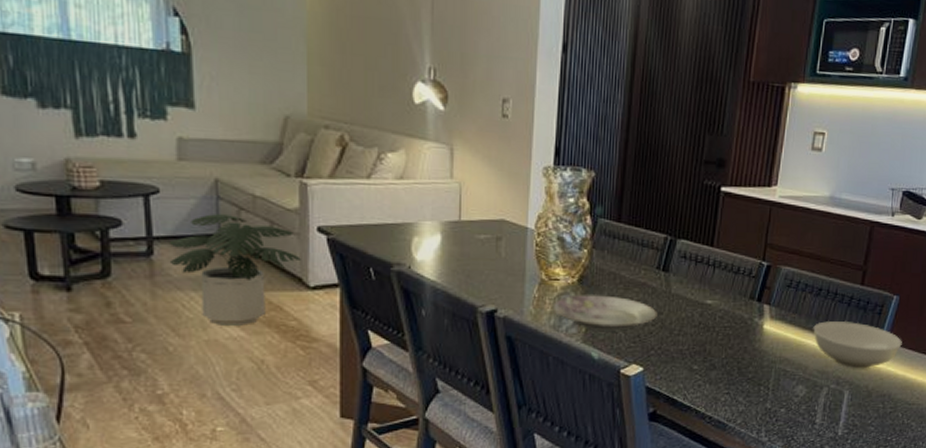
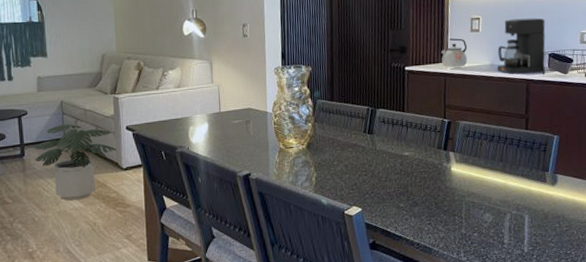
plate: present [552,294,658,331] -> none [290,155,368,183]
kettle: none [768,156,805,196] -> present [441,38,468,68]
bowl: present [813,320,902,369] -> none [491,158,567,197]
coffee maker: none [837,139,905,215] -> present [497,18,546,75]

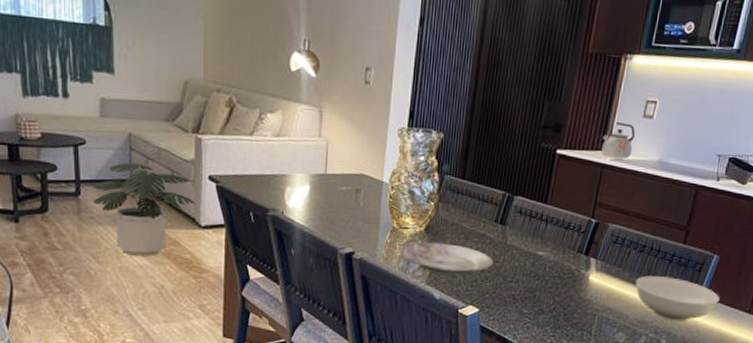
plate: none [290,155,368,183] -> present [401,242,494,276]
bowl: none [491,158,567,197] -> present [635,276,720,321]
coffee maker: present [497,18,546,75] -> none [664,108,734,180]

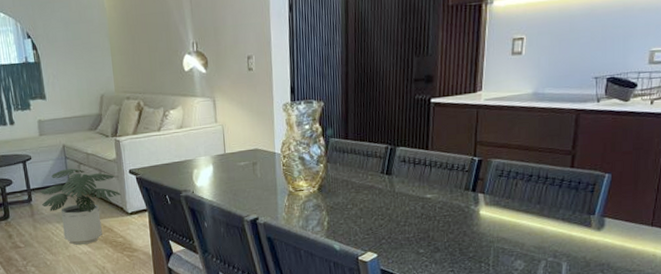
plate: present [401,242,494,276] -> none [300,198,385,227]
kettle: present [600,122,636,160] -> none [473,63,507,99]
bowl: present [635,276,720,321] -> none [527,200,618,243]

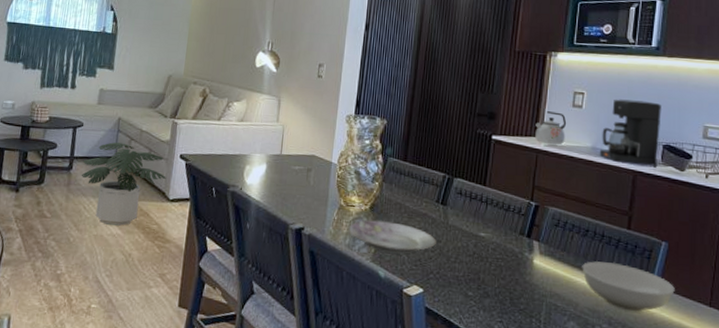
plate: none [300,198,385,227] -> present [348,220,436,254]
kettle: none [473,63,507,99] -> present [534,111,567,145]
bowl: none [527,200,618,243] -> present [582,261,675,312]
coffee maker: none [541,35,605,105] -> present [599,99,661,166]

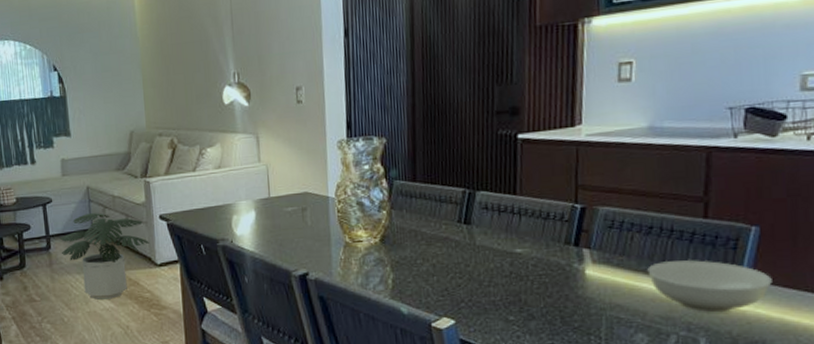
plate: present [348,220,436,254] -> none [358,252,464,287]
kettle: present [534,111,567,145] -> none [571,92,613,134]
coffee maker: present [599,99,661,166] -> none [658,57,740,141]

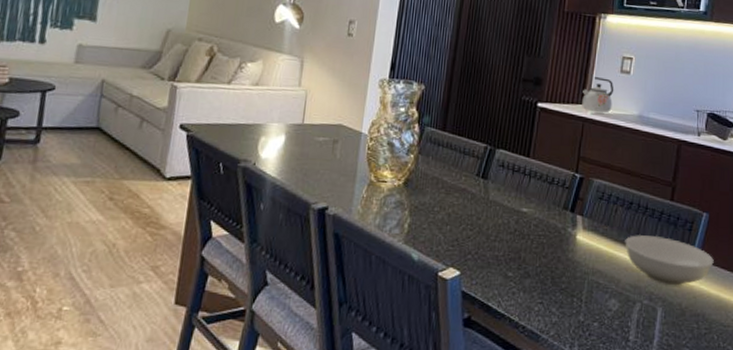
potted plant: present [60,213,149,300] -> none [51,109,162,211]
kettle: none [571,92,613,134] -> present [581,77,614,114]

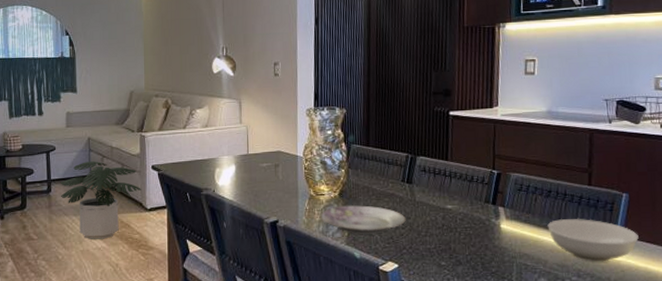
potted plant: none [51,109,162,211] -> present [60,161,141,239]
plate: none [378,197,476,234] -> present [320,205,406,234]
kettle: present [581,77,614,114] -> none [490,81,521,114]

